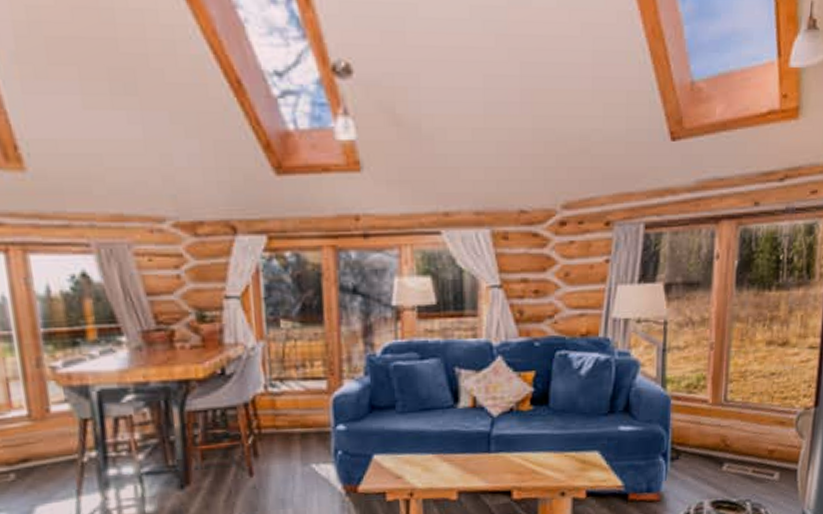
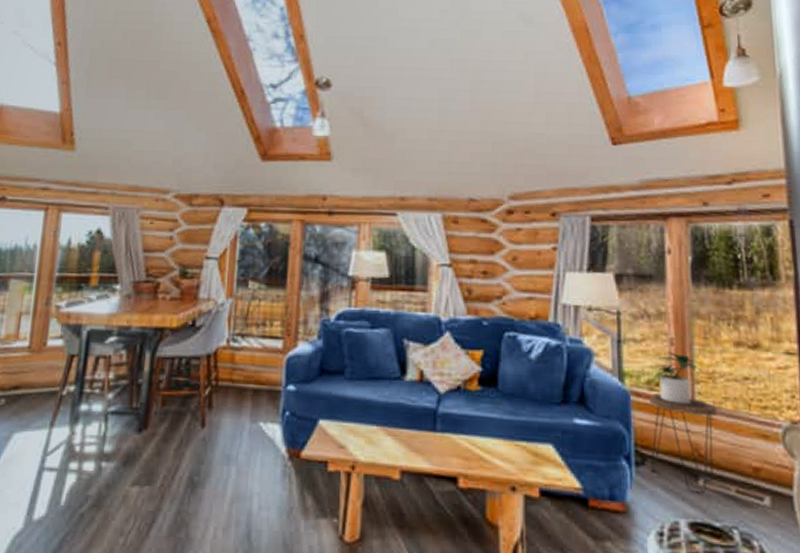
side table: none [683,395,746,477] -> present [650,393,718,493]
potted plant: none [692,355,737,404] -> present [653,351,704,405]

